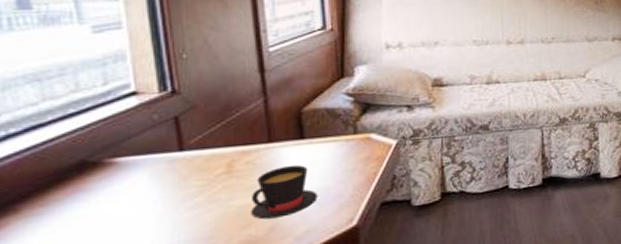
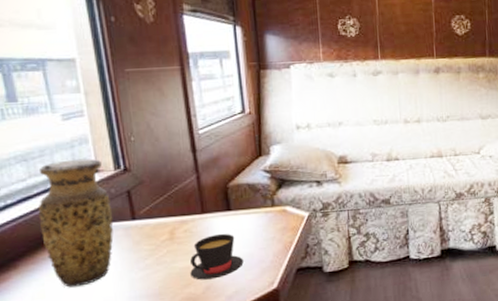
vase: none [52,78,155,234] -> present [38,158,114,288]

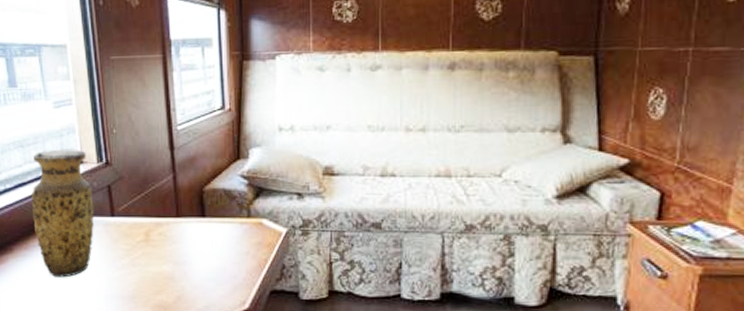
teacup: present [190,233,244,280] -> none [163,241,216,289]

